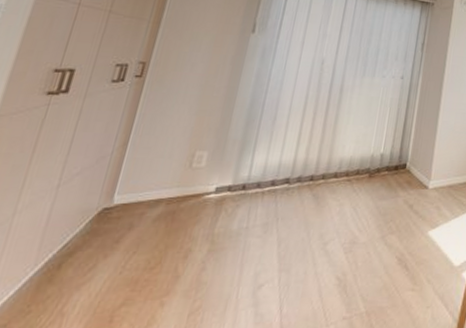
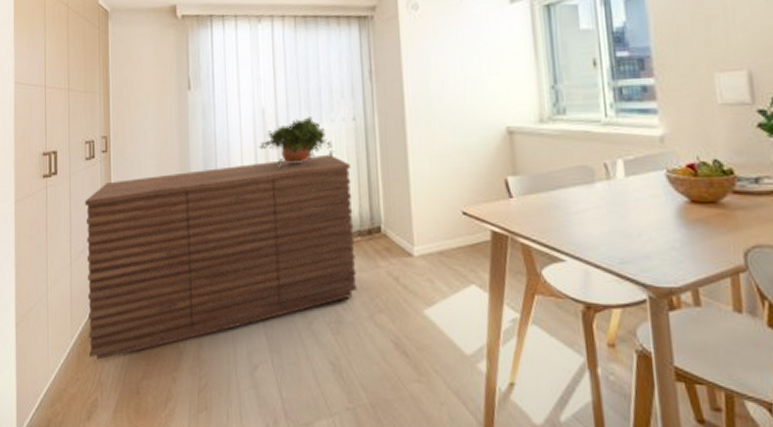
sideboard: none [54,102,392,289] -> present [84,154,357,360]
potted plant: none [310,71,381,110] -> present [257,117,335,168]

